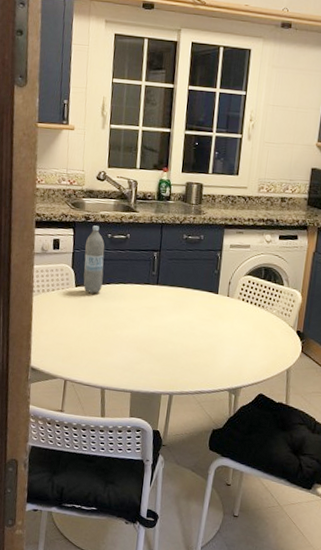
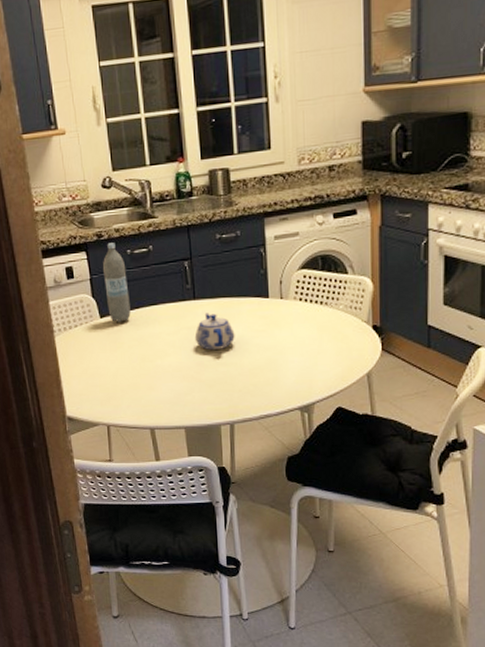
teapot: none [152,297,186,331] -> present [194,312,235,351]

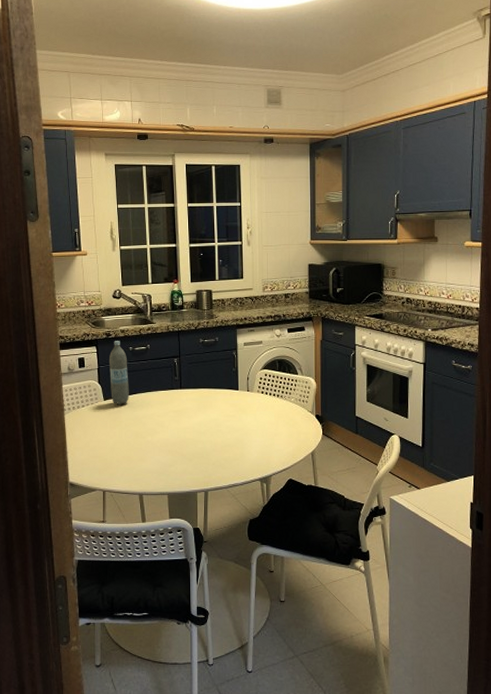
teapot: present [194,312,235,351] -> none [179,400,211,431]

